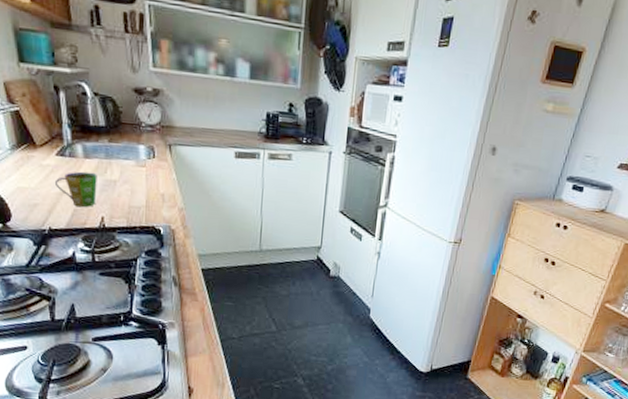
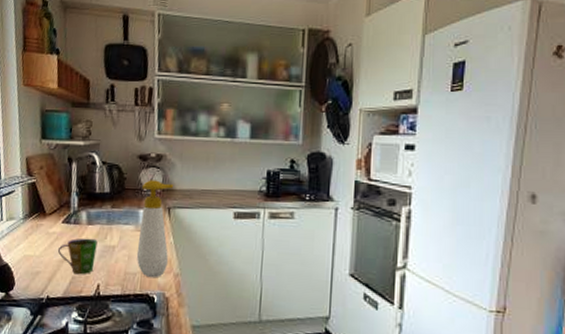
soap bottle: none [139,115,174,212] -> present [136,180,174,278]

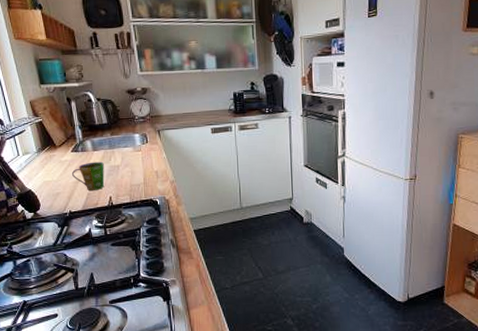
soap bottle: present [136,180,174,278] -> none [133,109,165,187]

